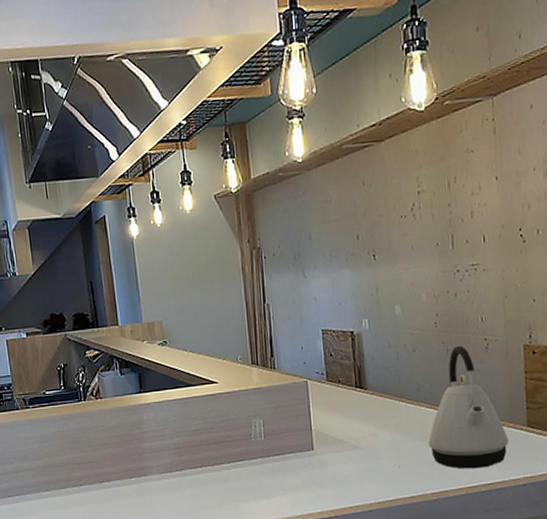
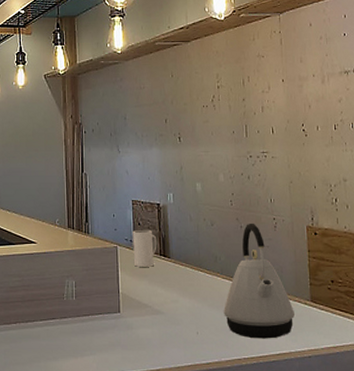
mug: none [324,361,352,401] -> present [133,230,157,267]

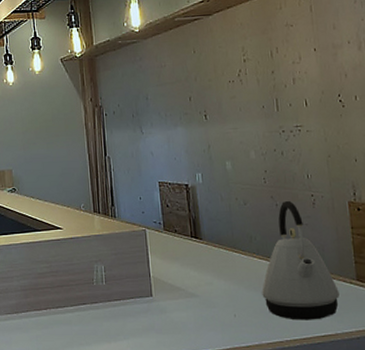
mug: present [133,230,157,267] -> none [161,212,188,250]

